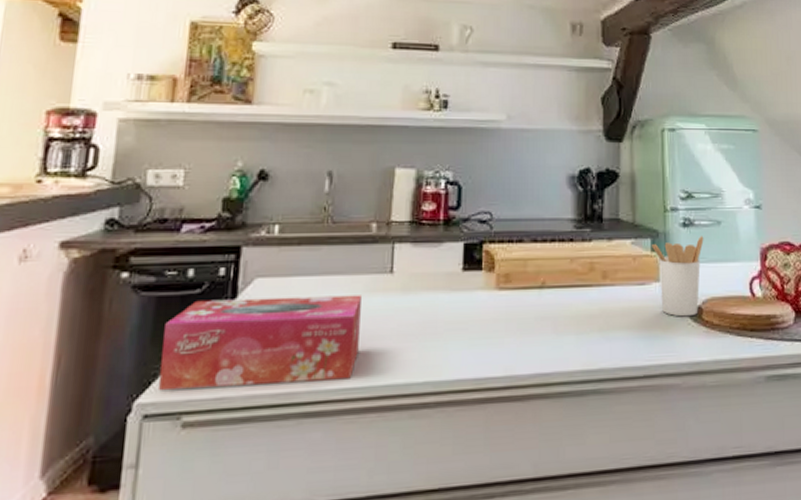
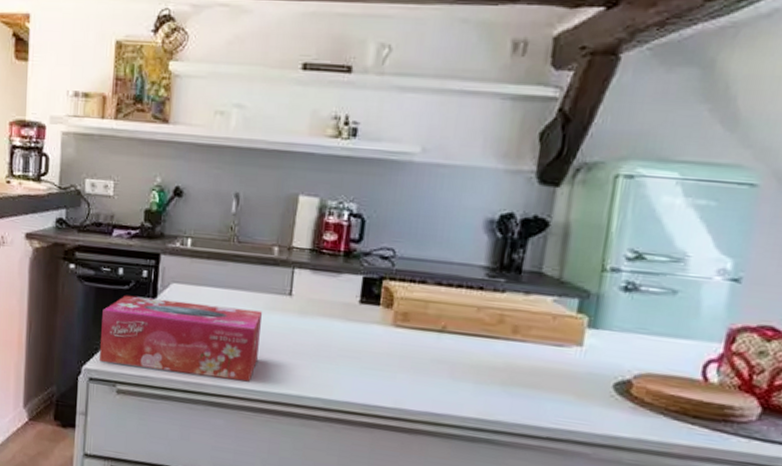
utensil holder: present [651,236,704,317] -> none [578,304,650,389]

